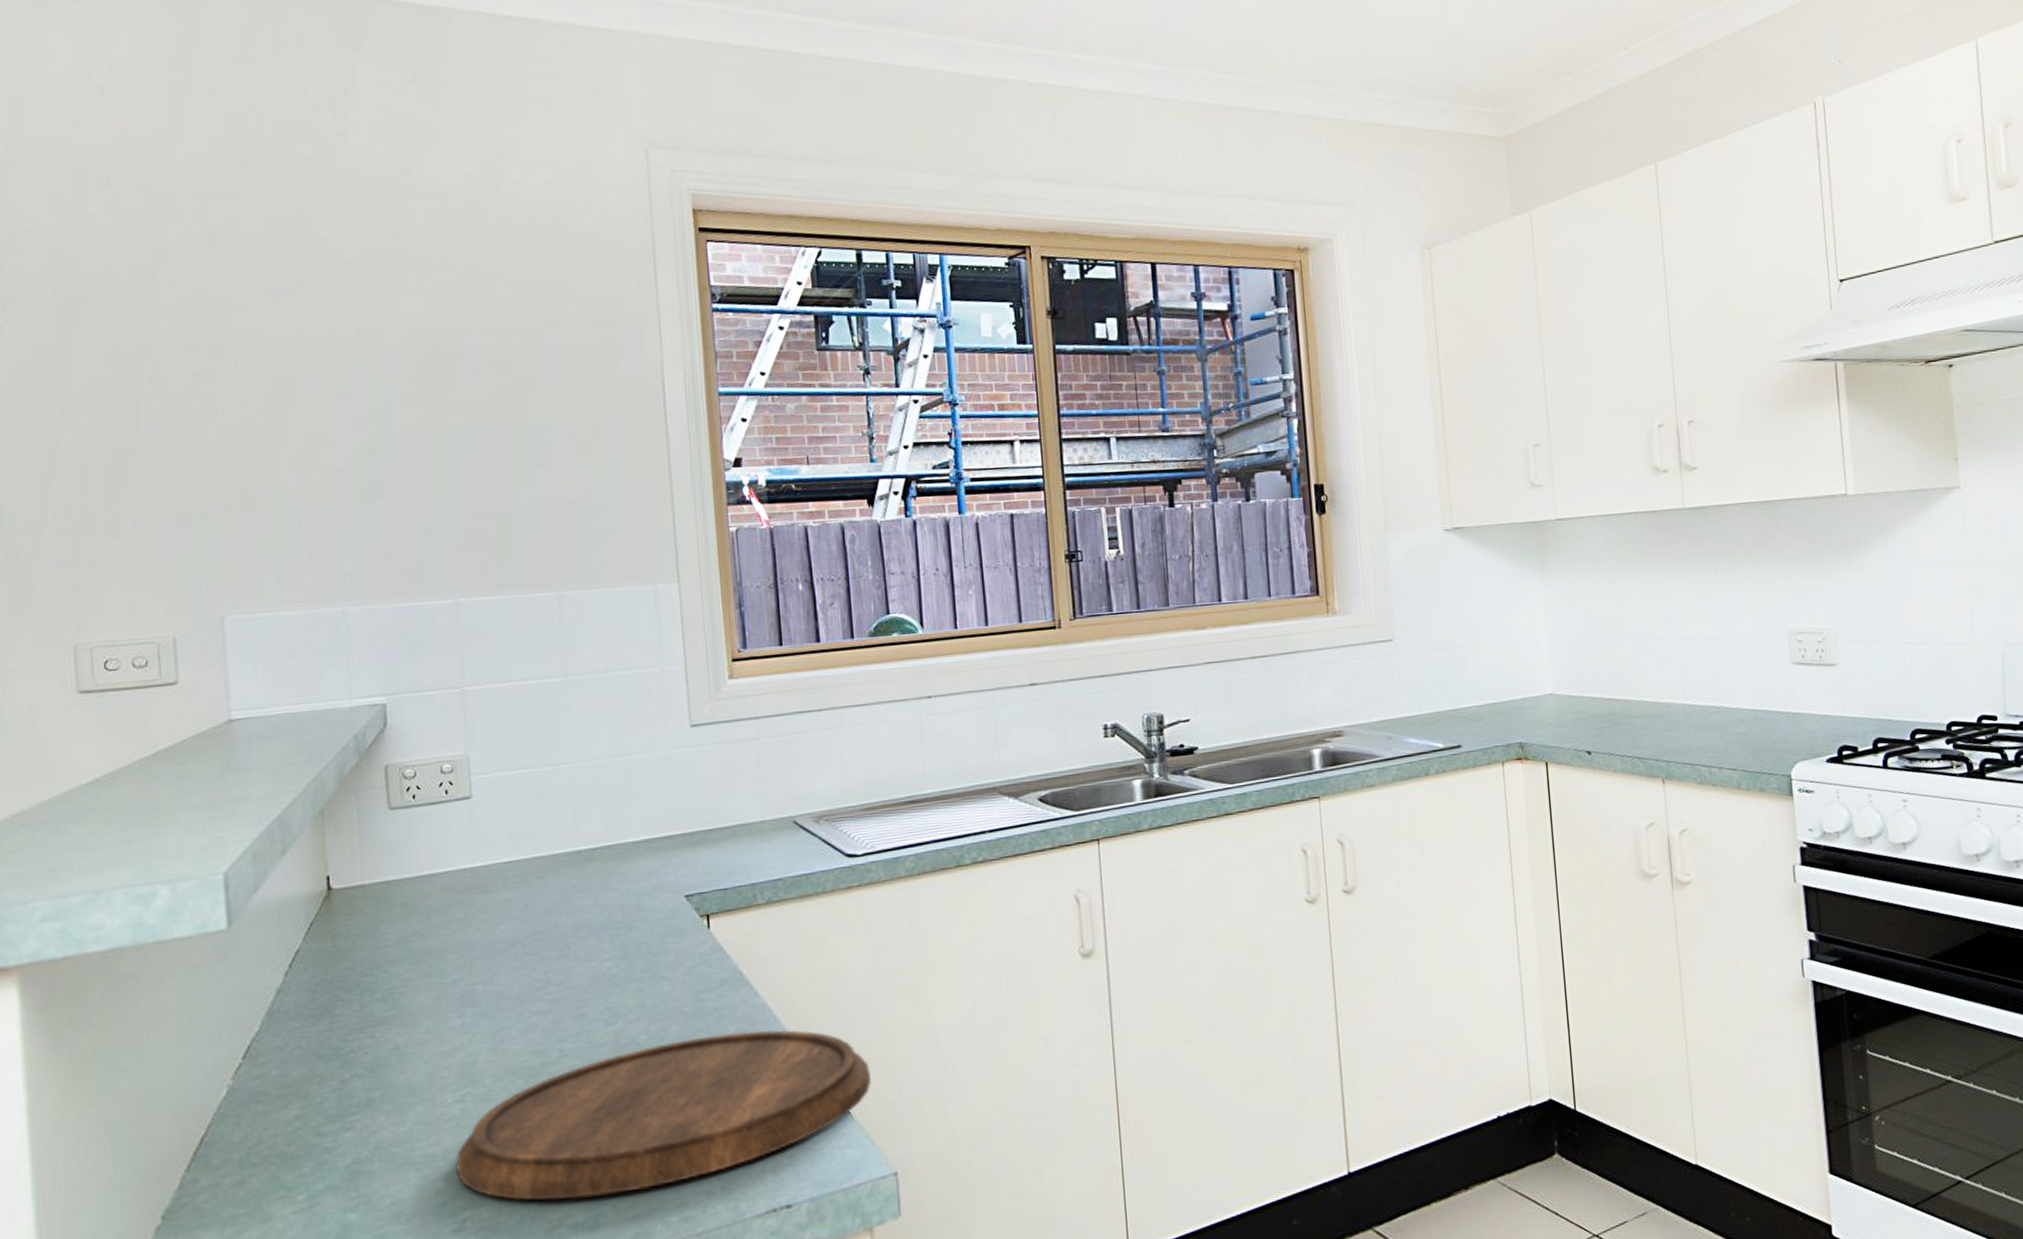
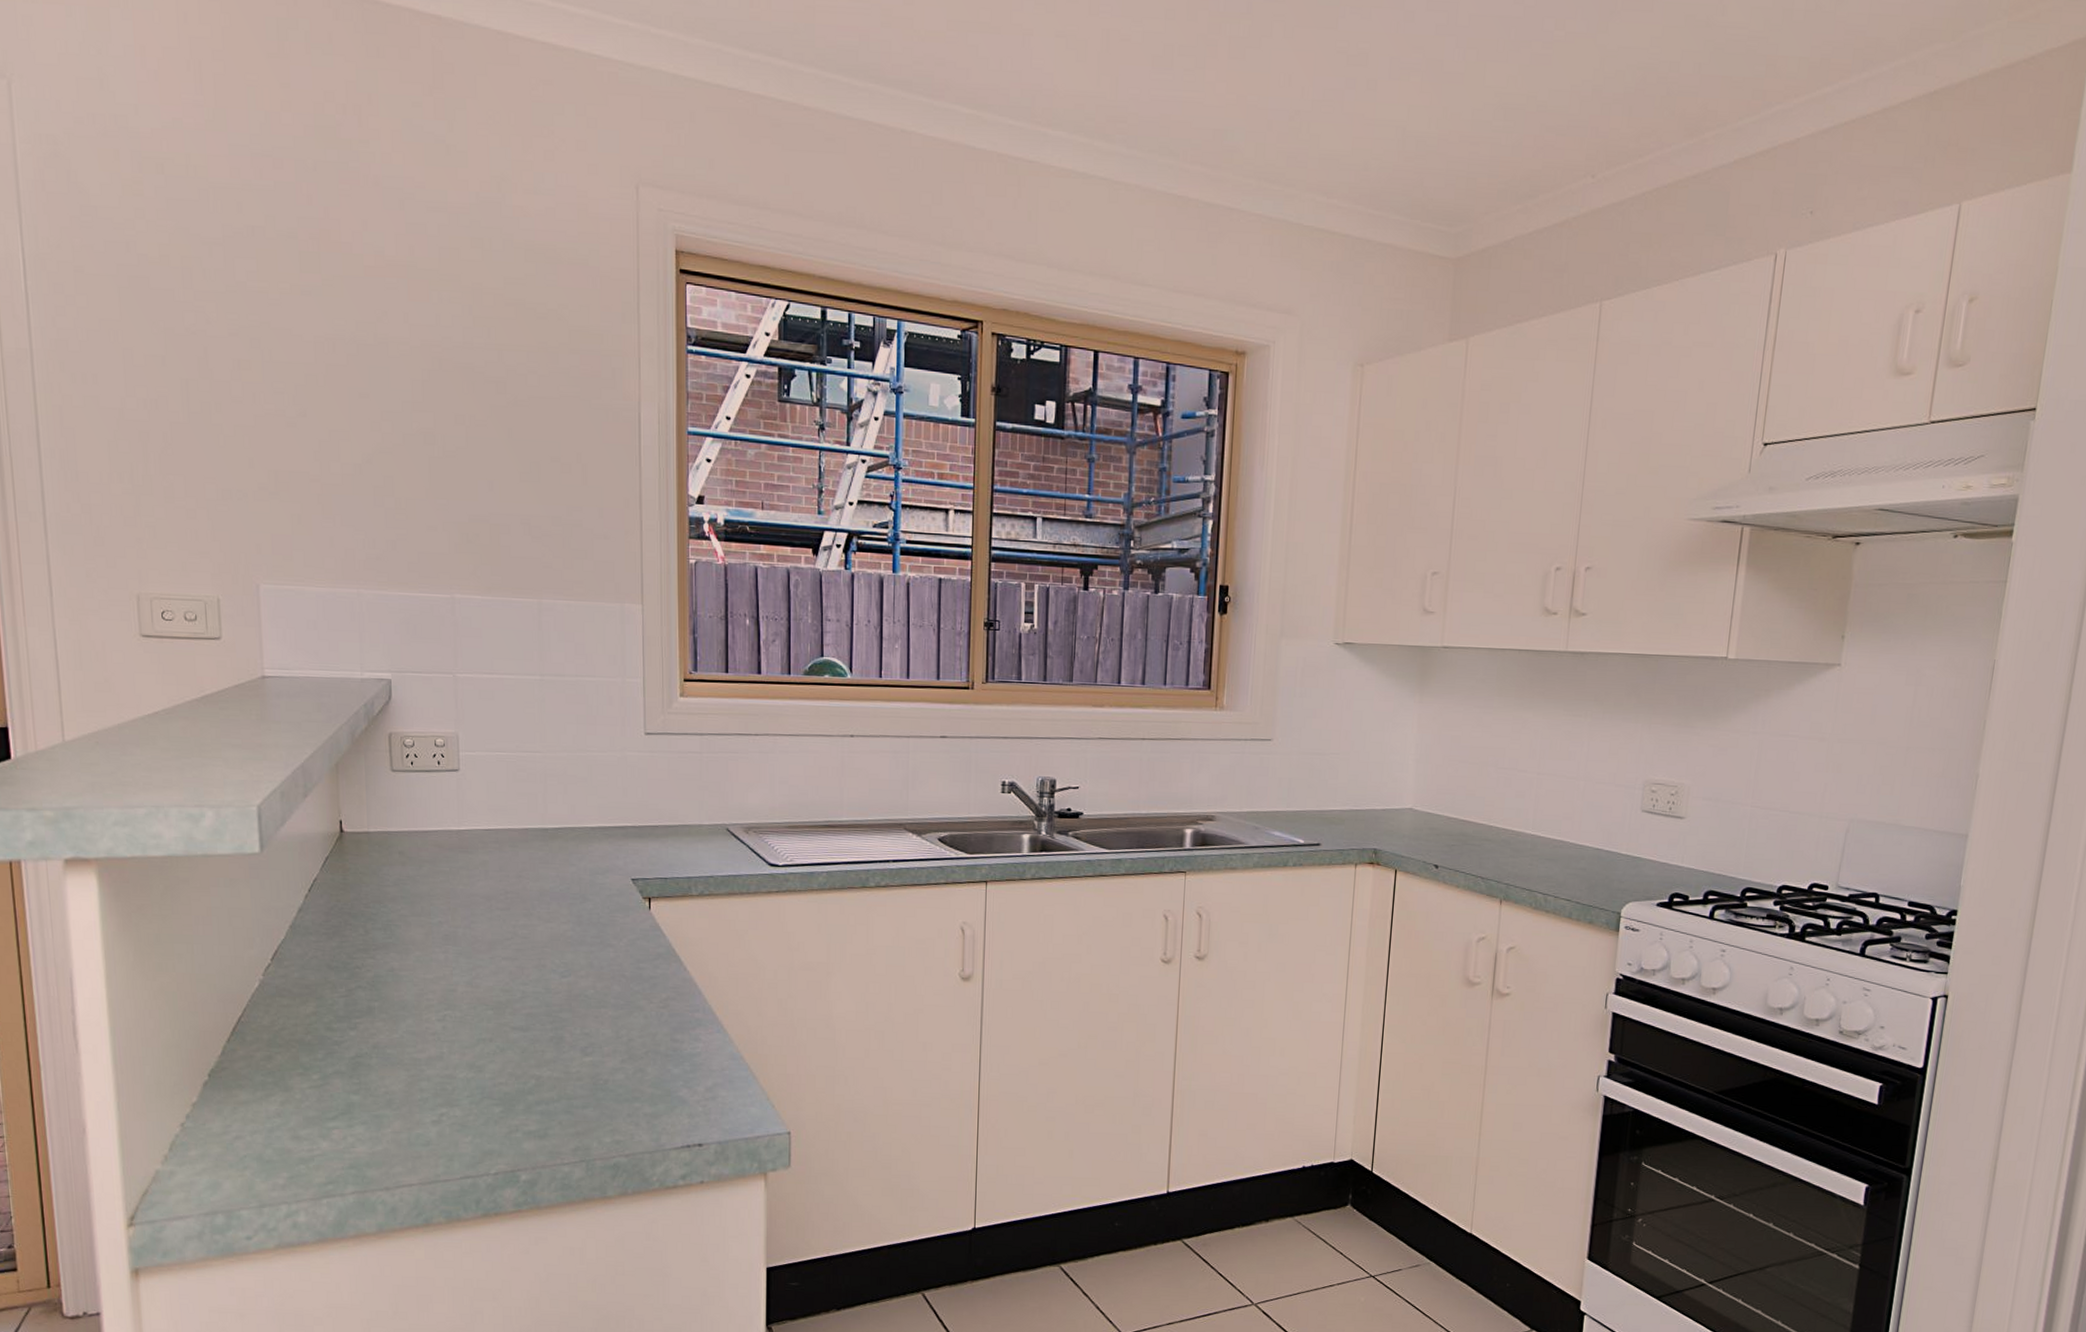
cutting board: present [455,1029,871,1201] -> none [436,998,775,1114]

